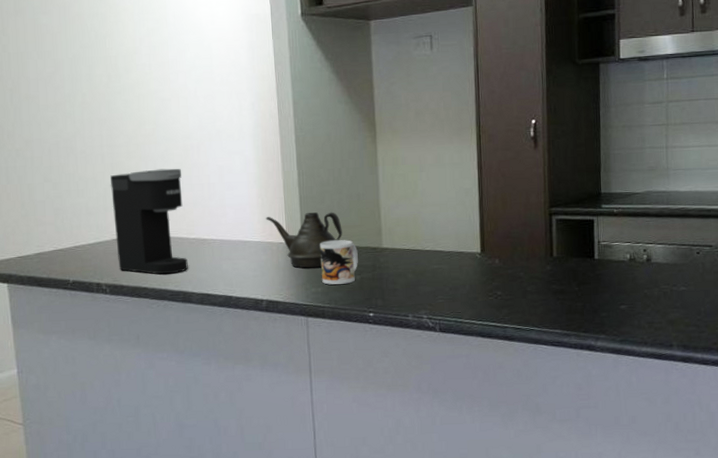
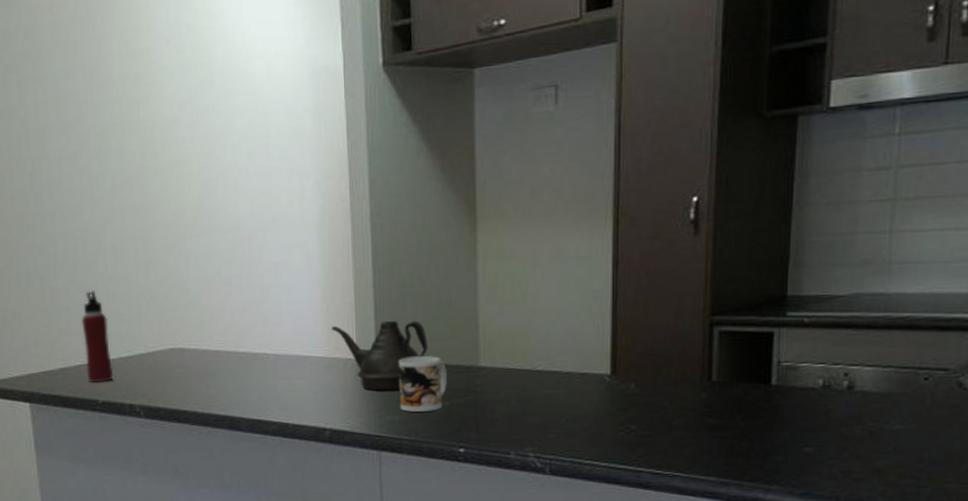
water bottle: none [55,188,83,266] -> present [81,291,114,383]
coffee maker: present [110,168,188,275] -> none [144,266,236,396]

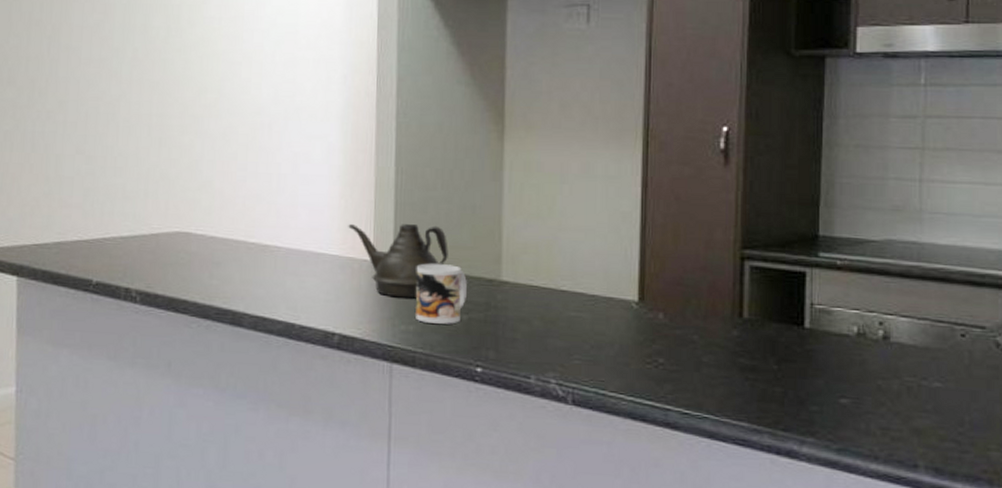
water bottle: present [81,291,114,383] -> none [83,163,112,262]

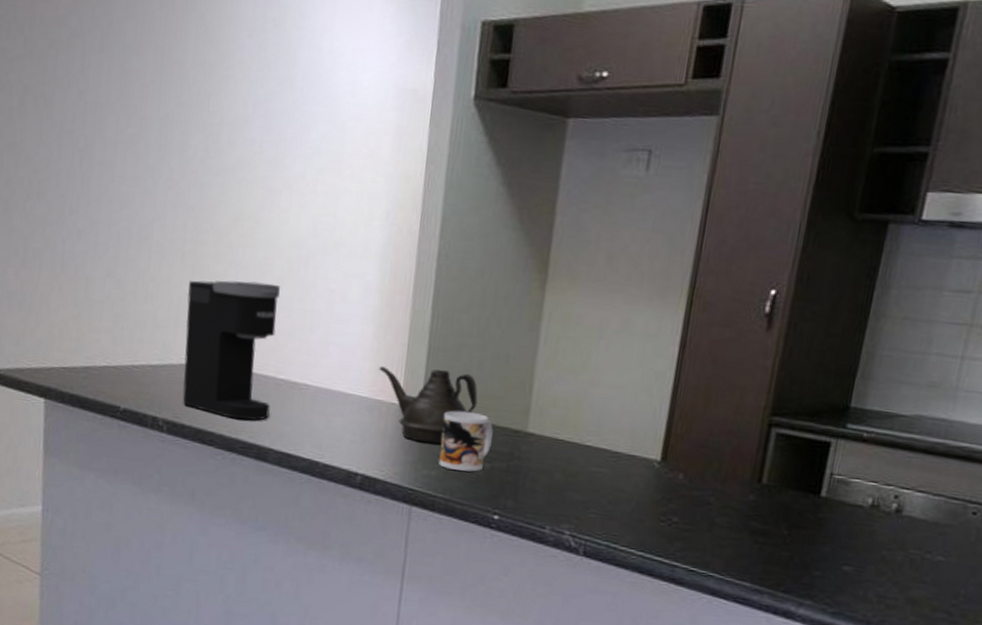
coffee maker: none [154,149,246,286] -> present [182,280,280,421]

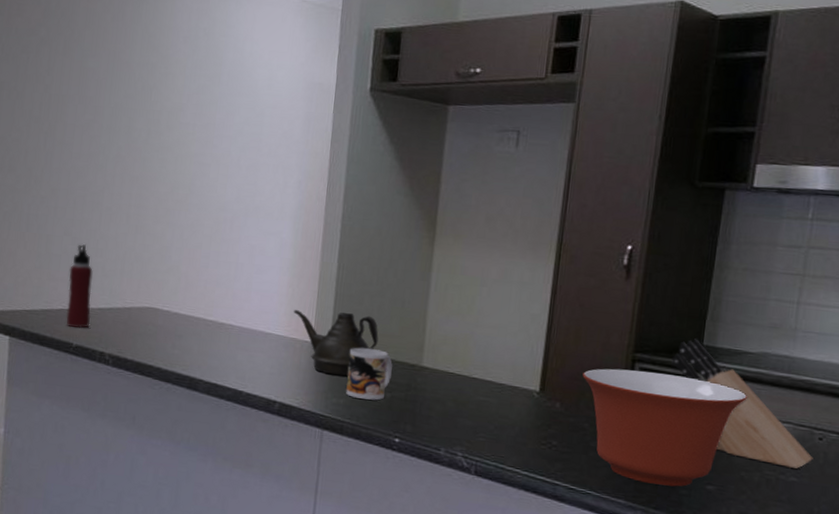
water bottle: none [111,288,142,389] -> present [66,244,93,329]
coffee maker: present [182,280,280,421] -> none [126,238,209,356]
mixing bowl: none [711,434,897,568] -> present [582,368,748,487]
knife block: none [814,399,964,547] -> present [673,339,813,469]

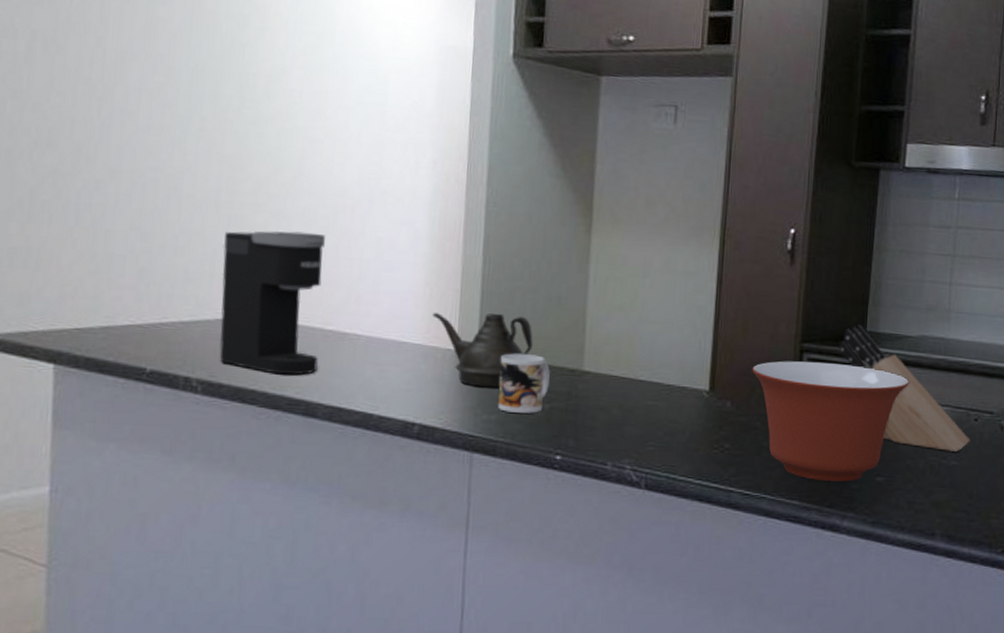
water bottle: present [66,244,93,329] -> none [136,241,172,349]
coffee maker: none [126,238,209,356] -> present [219,231,325,376]

